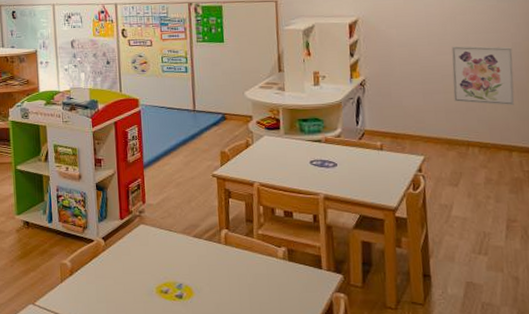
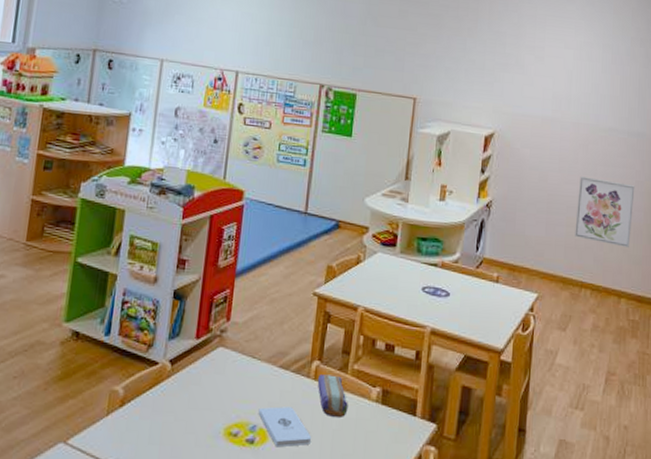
notepad: none [182,268,231,300] -> present [258,406,311,448]
pencil case: none [228,240,259,274] -> present [317,374,348,417]

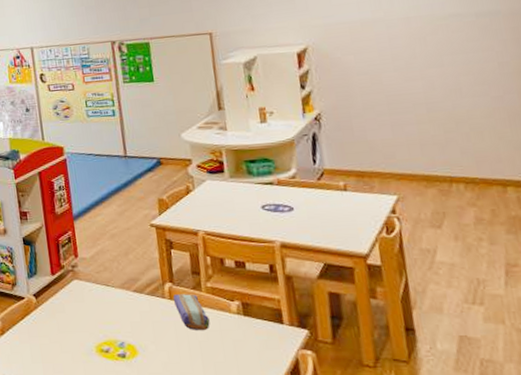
notepad: present [258,406,311,448] -> none [123,325,180,360]
wall art: present [575,176,635,249] -> none [423,67,506,135]

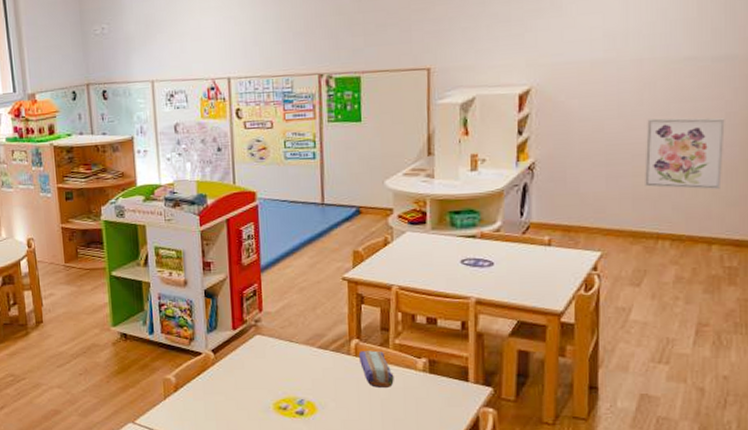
wall art: none [423,67,506,135] -> present [645,117,725,190]

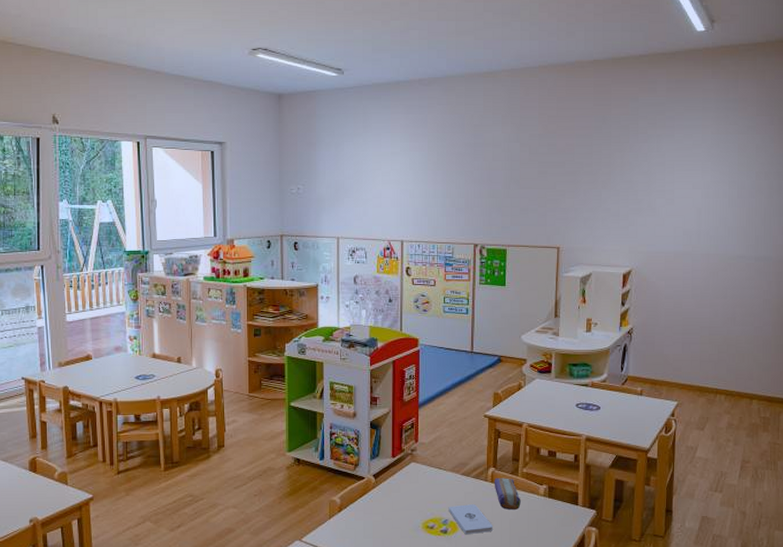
notepad: none [303,382,360,417] -> present [448,504,492,535]
wall art: present [645,117,725,190] -> none [709,300,763,358]

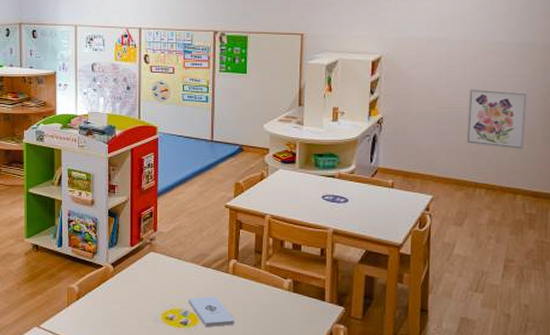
pencil case: present [494,478,521,510] -> none [235,270,264,303]
wall art: none [709,300,763,358] -> present [467,89,527,150]

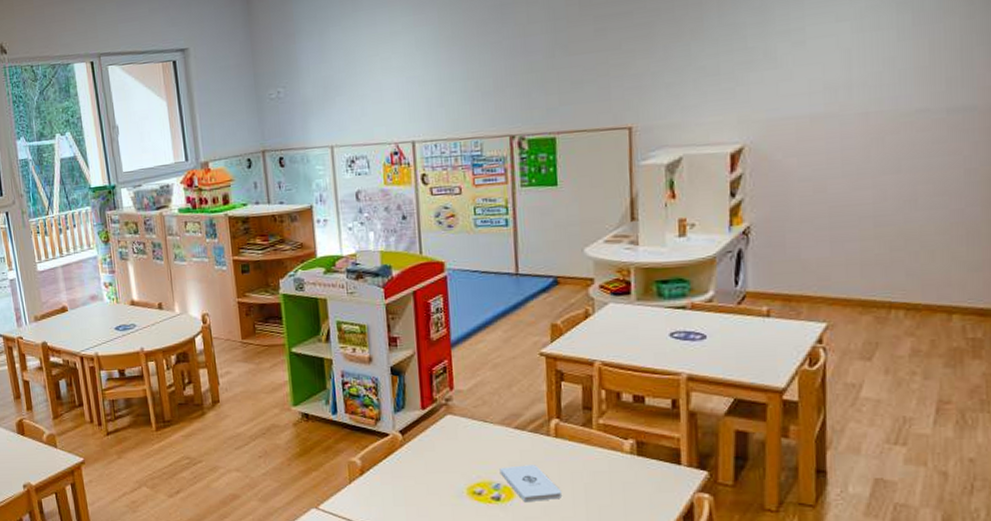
wall art: present [467,89,527,150] -> none [874,174,964,254]

